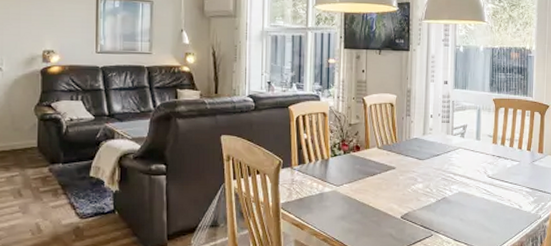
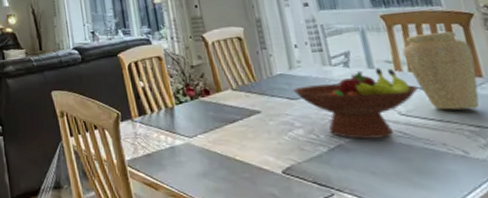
fruit bowl: none [422,140,504,194] -> present [292,67,419,139]
vase: none [500,117,541,176] -> present [402,32,480,110]

